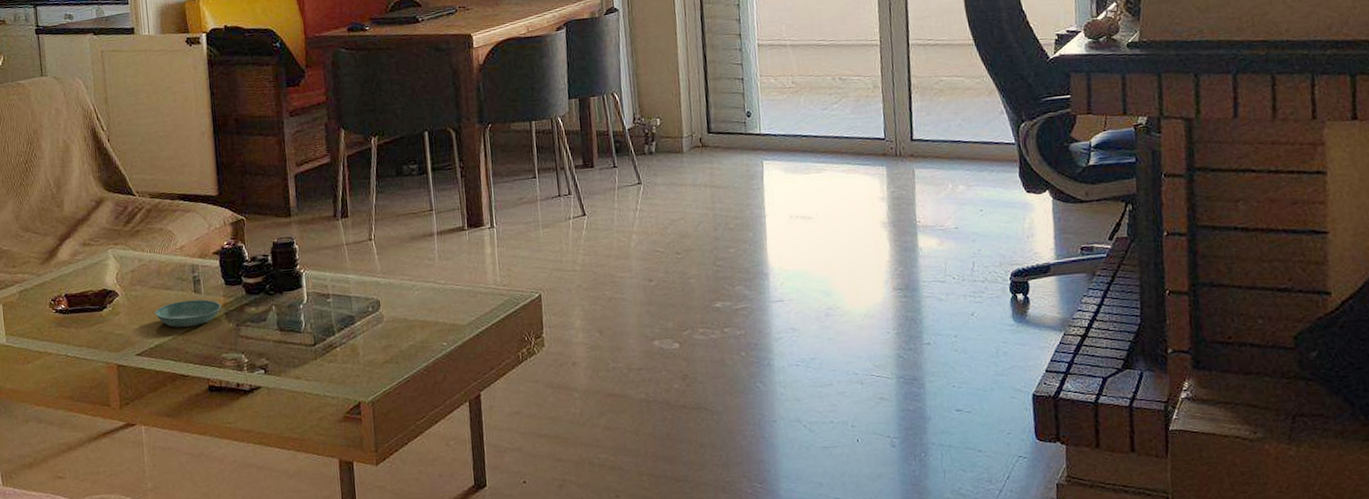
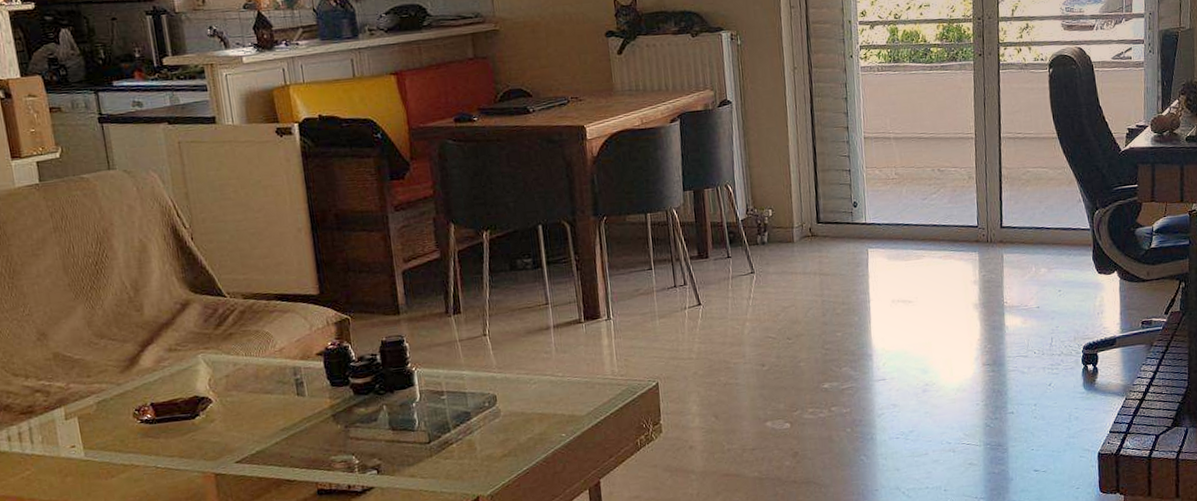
saucer: present [155,299,222,327] -> none [254,402,328,432]

